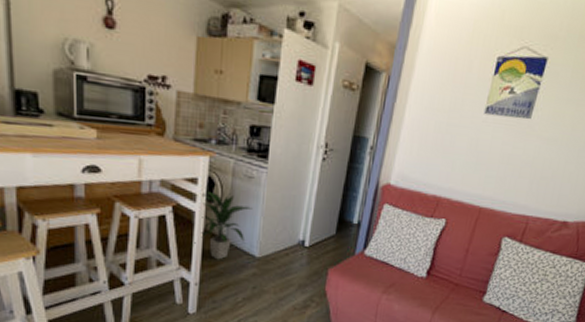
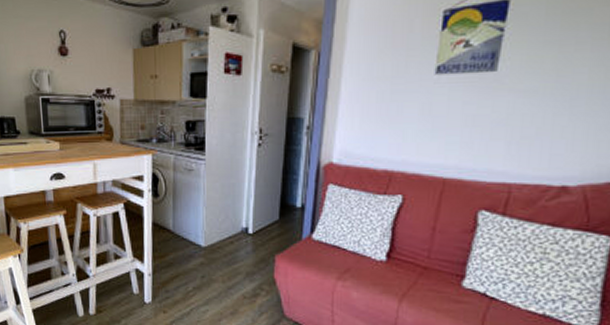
indoor plant: present [191,192,252,260] -> none [142,186,195,251]

